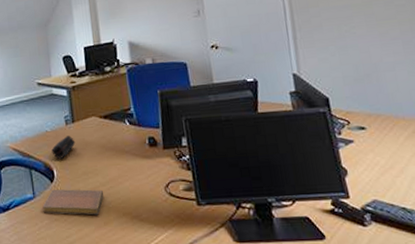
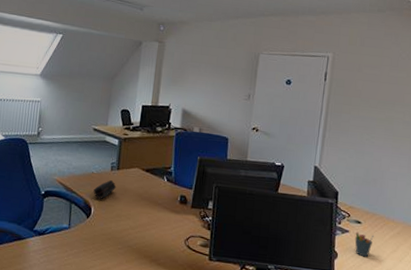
notebook: present [42,189,103,216] -> none [74,224,131,253]
pen holder: none [361,140,386,168] -> present [355,232,374,257]

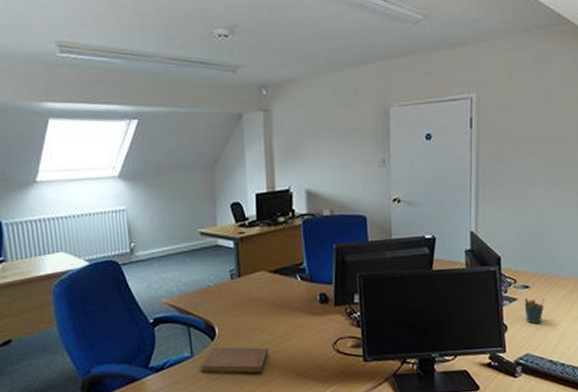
notebook: none [74,224,131,253] -> present [201,347,268,374]
pencil case: present [93,180,116,200] -> none [213,291,241,317]

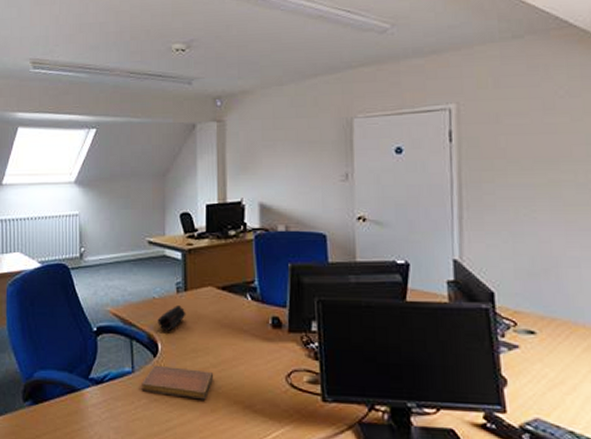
pencil case: none [213,291,241,317] -> present [157,305,186,332]
pen holder: present [524,298,545,325] -> none [529,346,558,382]

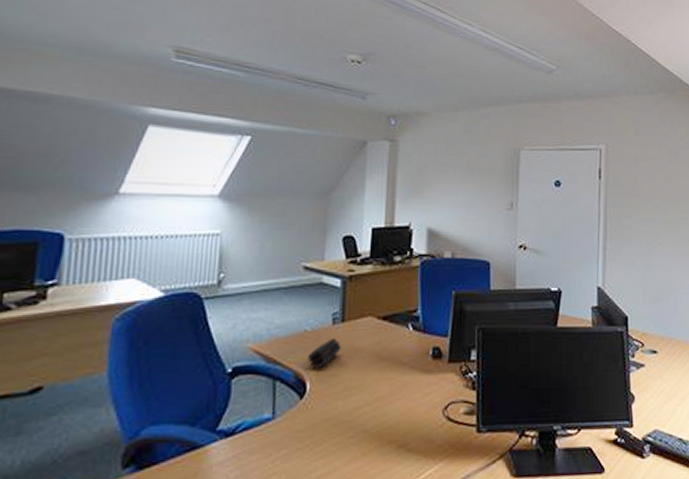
notebook: present [141,365,213,400] -> none [282,407,366,444]

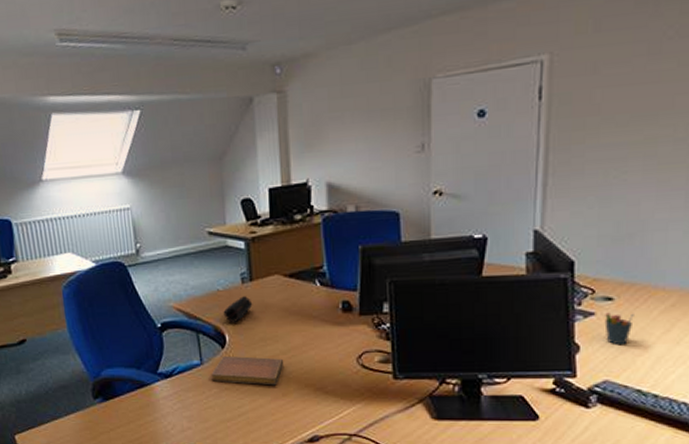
notebook: none [282,407,366,444] -> present [211,355,283,386]
pen holder: none [652,364,673,396] -> present [604,312,634,346]

